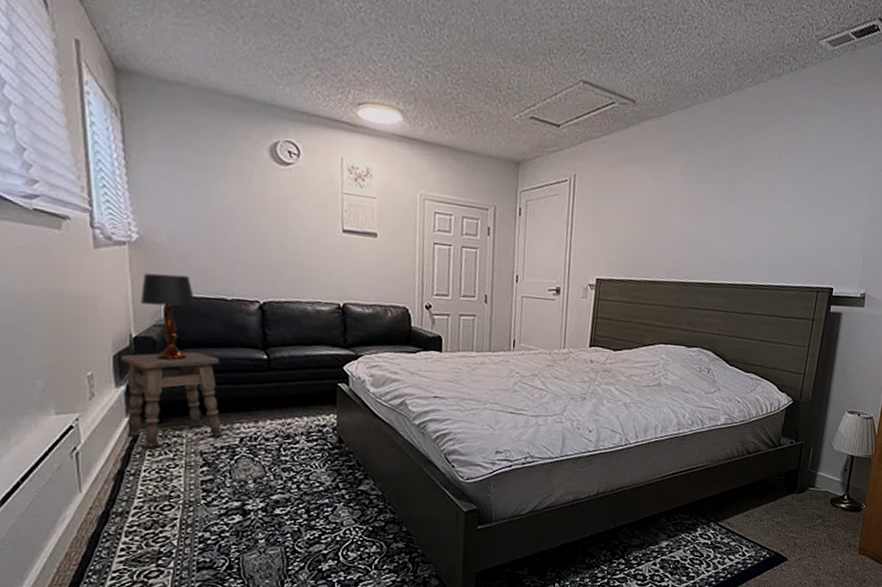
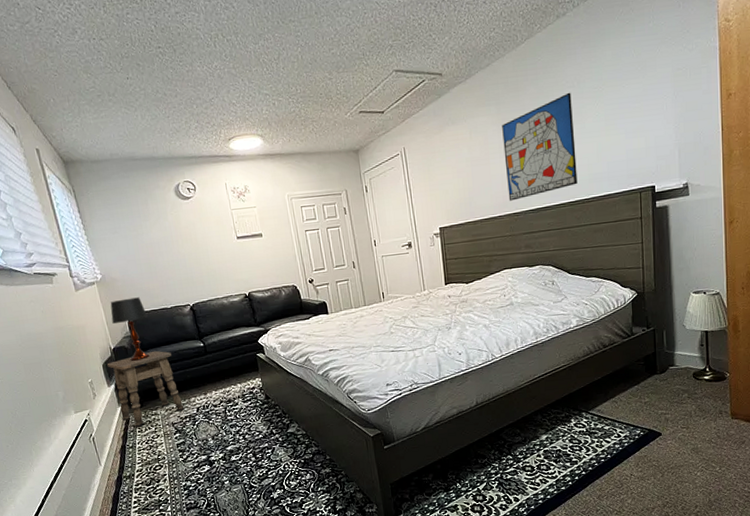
wall art: none [680,162,770,268] -> present [502,92,578,201]

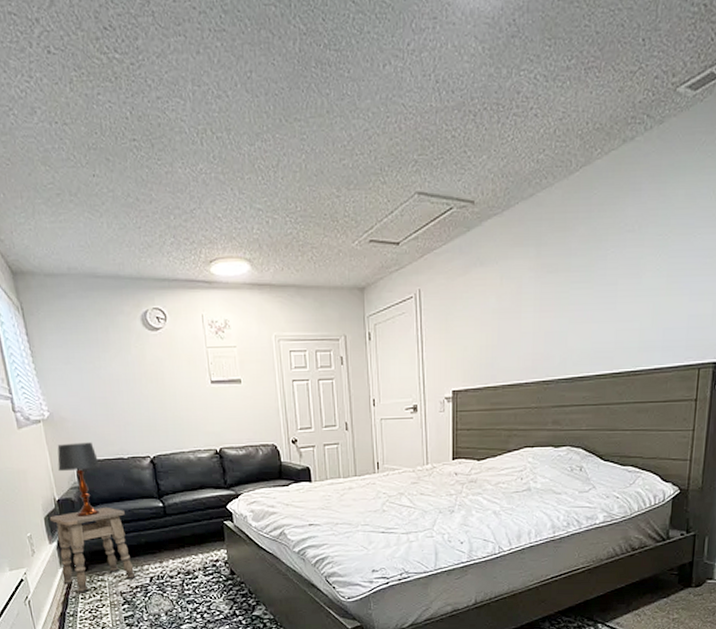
wall art: present [502,92,578,201] -> none [539,237,630,366]

